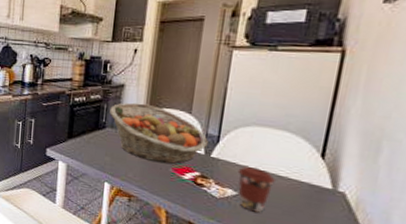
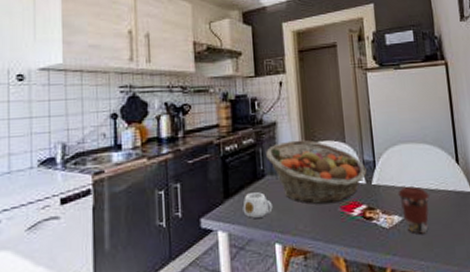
mug: none [81,138,108,160] -> present [242,192,273,218]

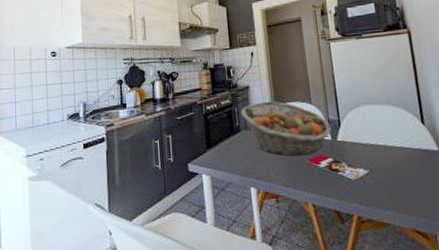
mug: present [242,192,273,218] -> none [222,144,248,165]
coffee cup: present [398,186,430,234] -> none [362,144,395,187]

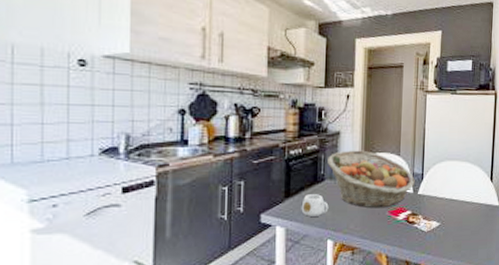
mug: none [222,144,248,165] -> present [301,194,329,217]

